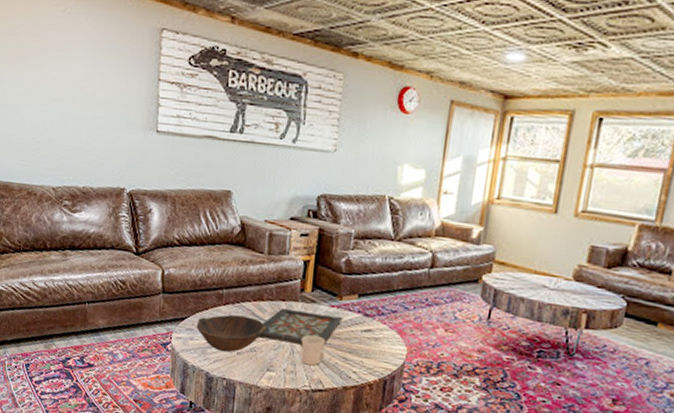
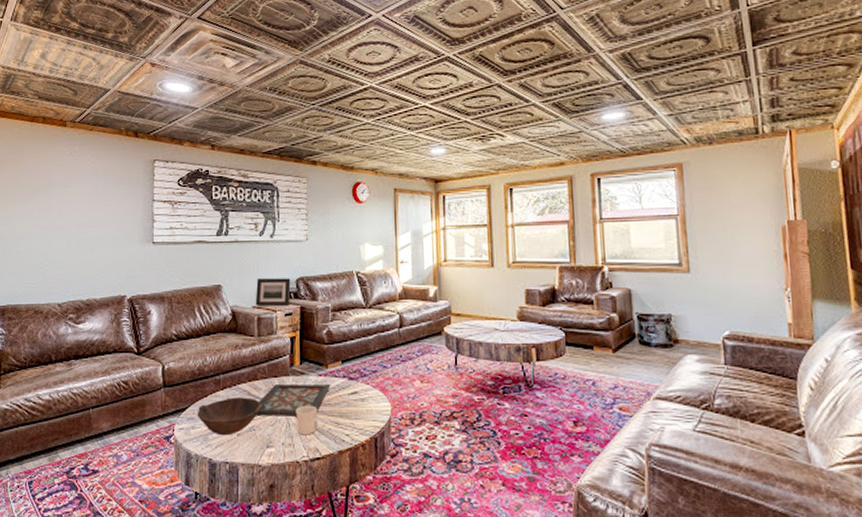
picture frame: none [267,189,312,225] -> present [255,278,291,306]

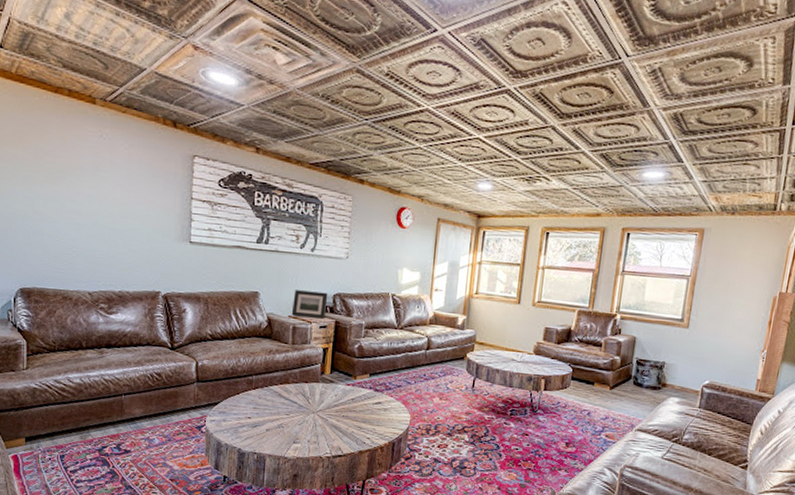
bowl: present [197,397,262,436] -> none [228,397,292,430]
decorative tray: present [256,383,331,416] -> none [285,388,358,419]
mug: present [295,405,319,435] -> none [322,409,344,436]

